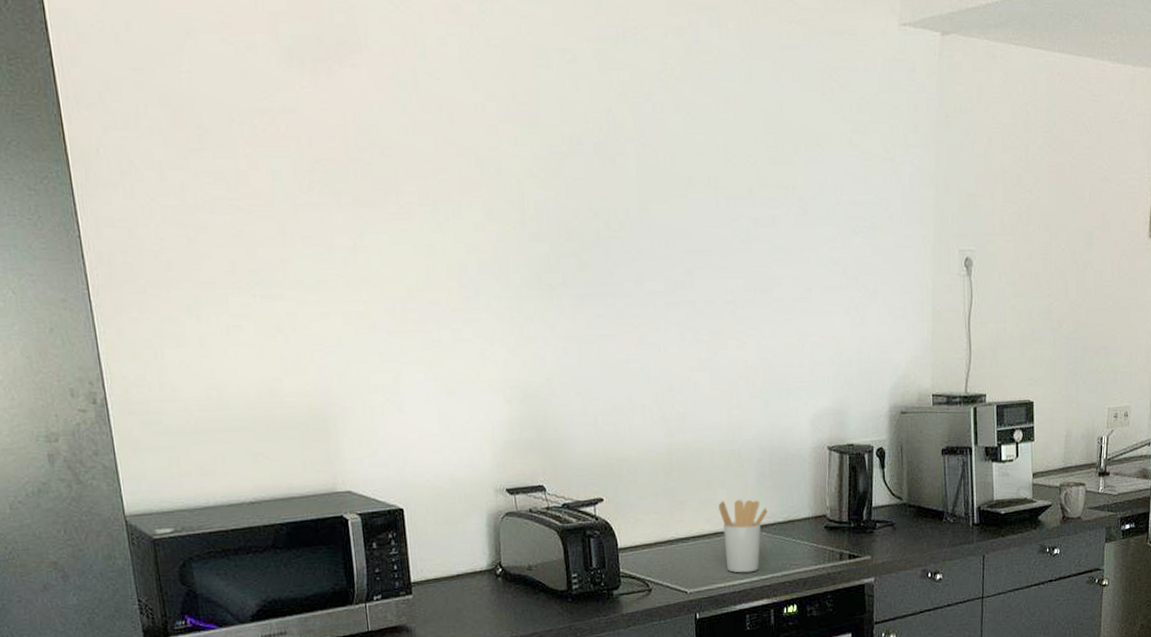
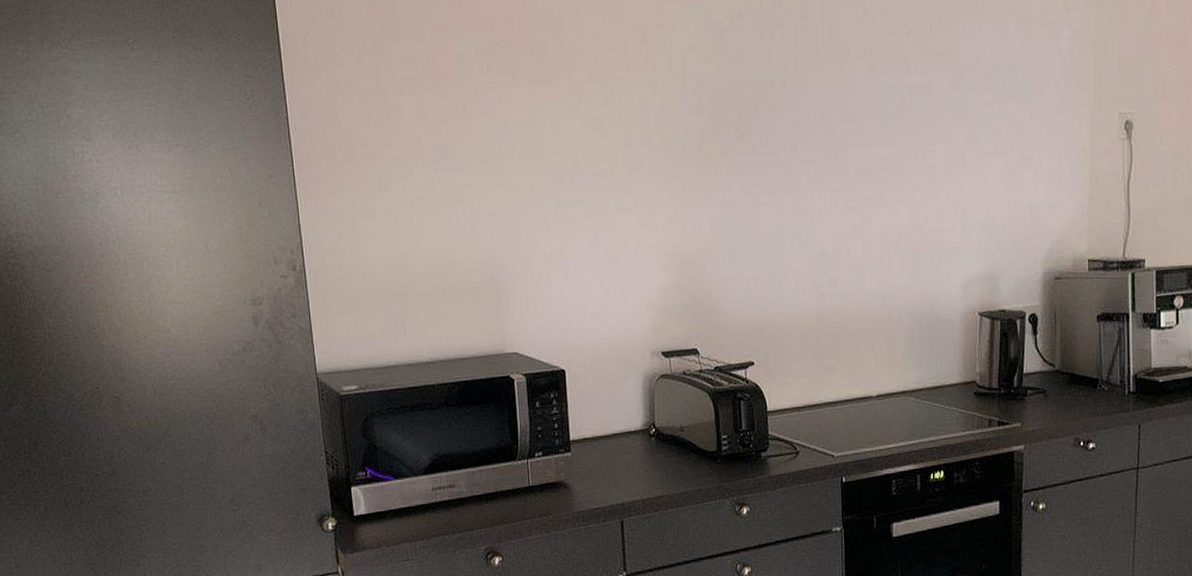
utensil holder: present [718,499,768,573] -> none [867,364,917,438]

